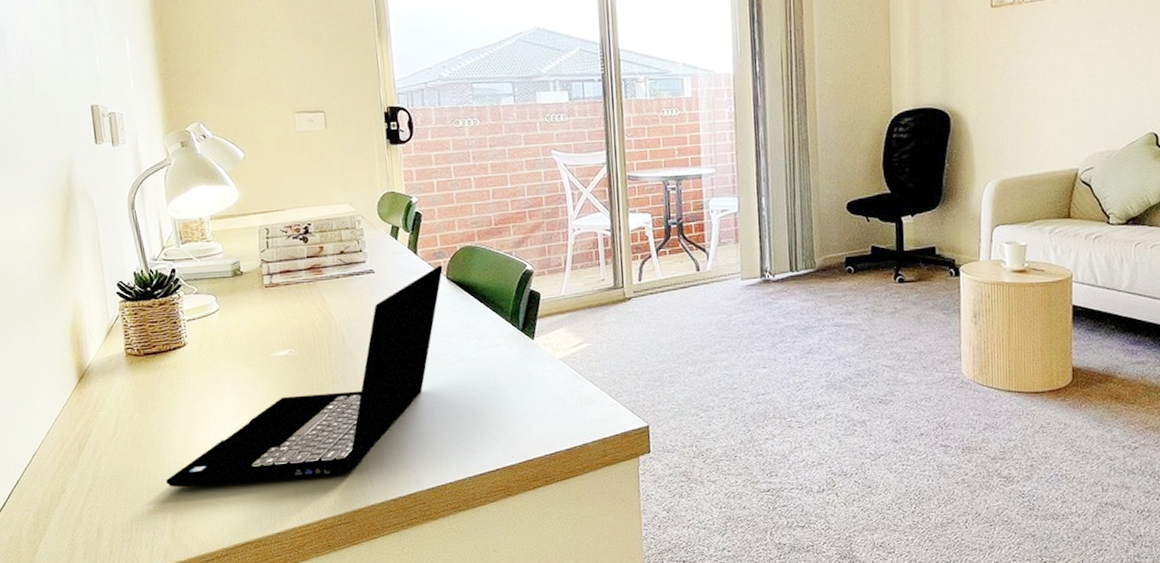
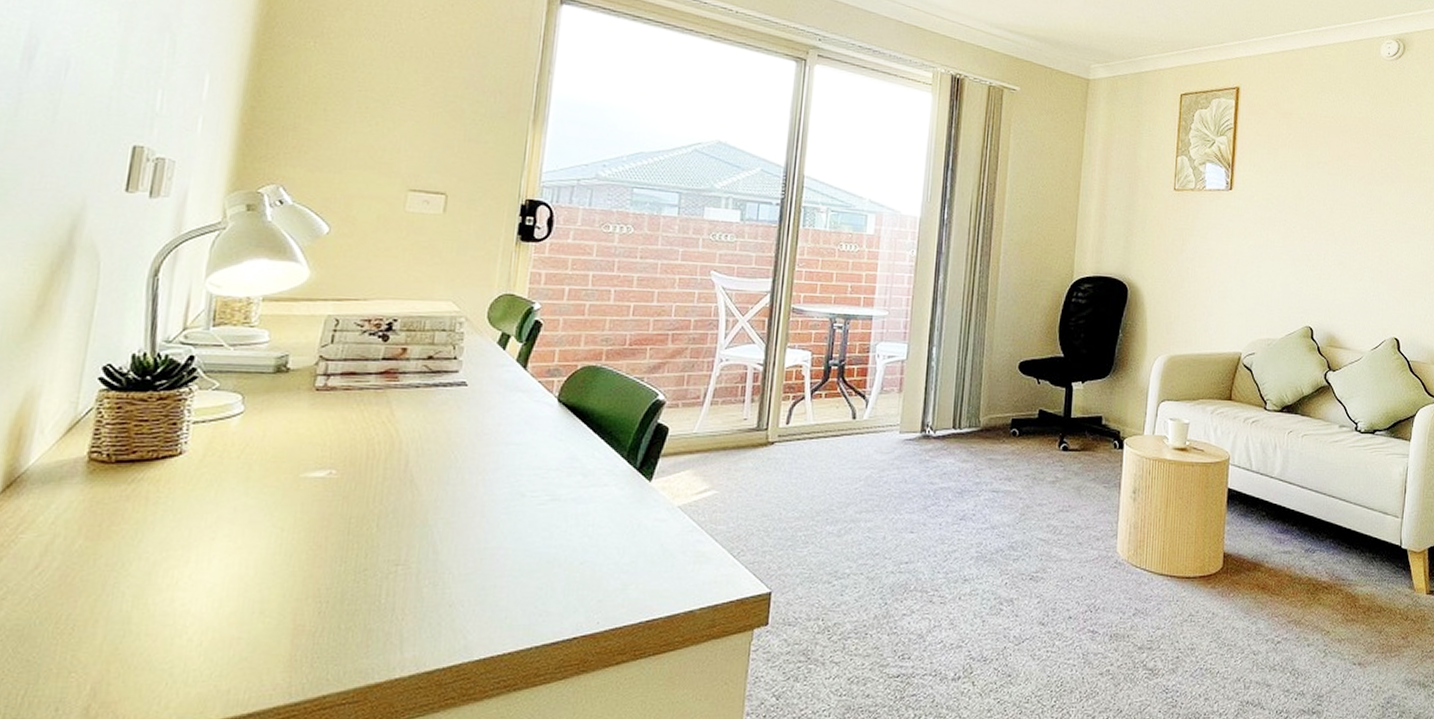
laptop computer: present [166,265,443,488] -> none [98,385,556,646]

